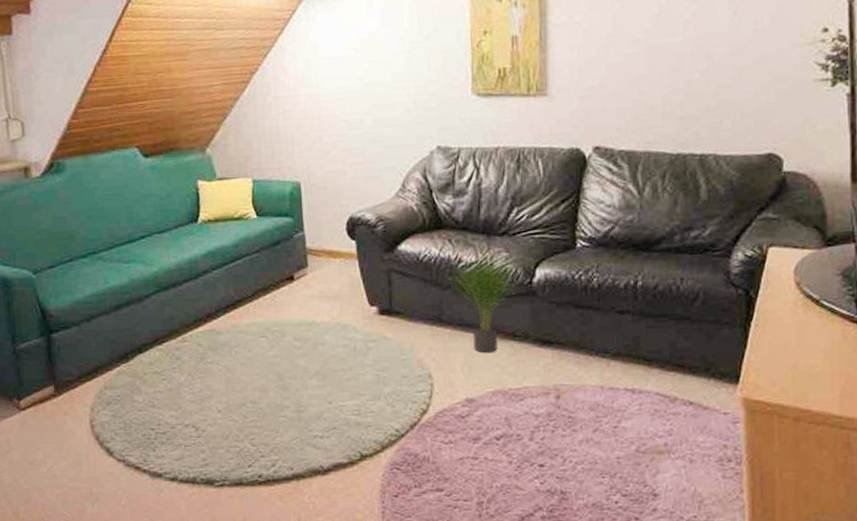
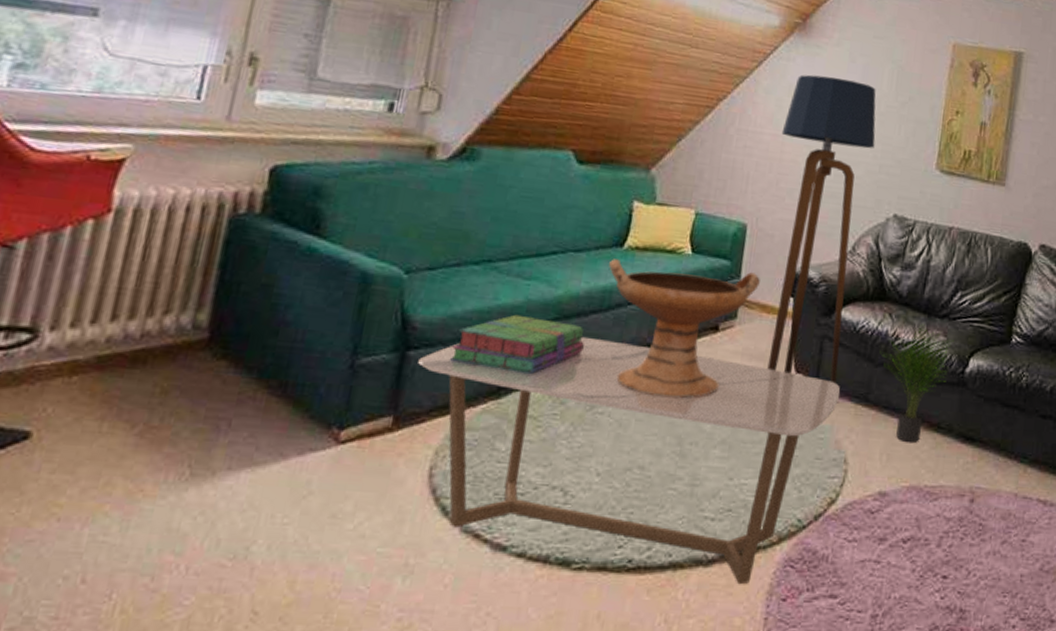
coffee table: none [61,302,415,487] -> present [418,336,841,585]
stack of books: none [83,292,185,339] -> present [450,314,584,374]
decorative bowl: none [189,224,322,342] -> present [609,259,760,398]
floor lamp: none [315,25,409,311] -> present [767,74,876,384]

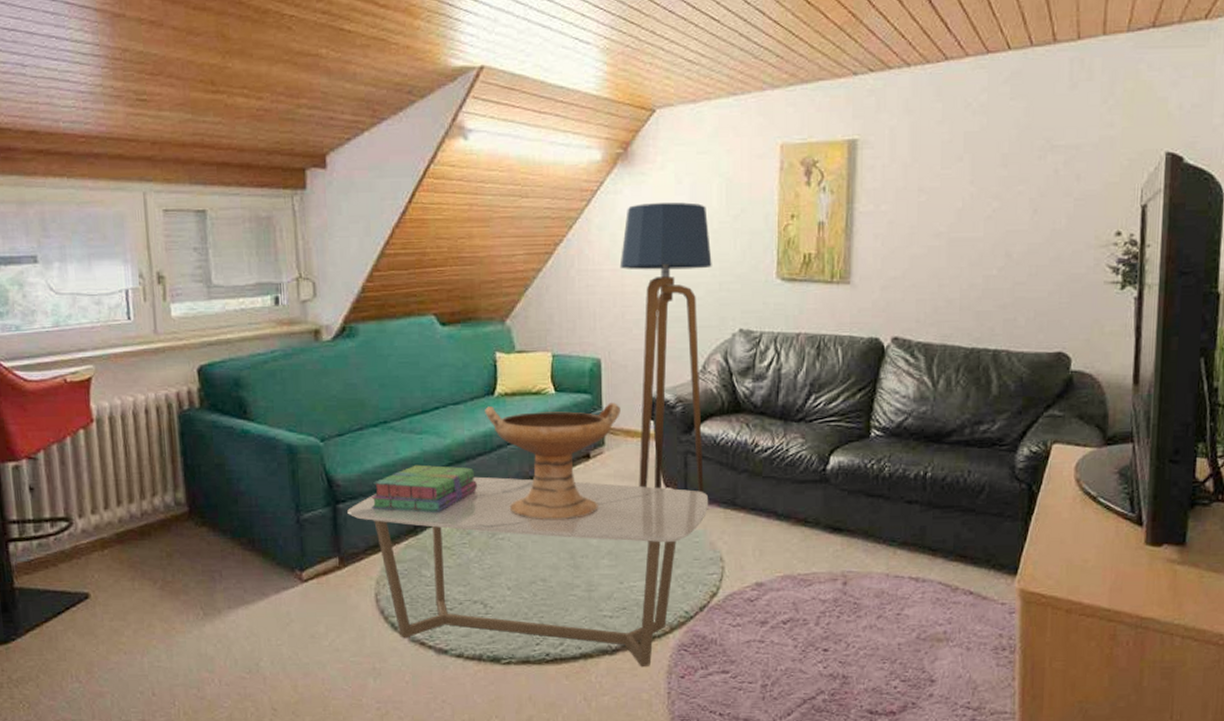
potted plant: present [882,324,953,442] -> none [744,430,812,537]

